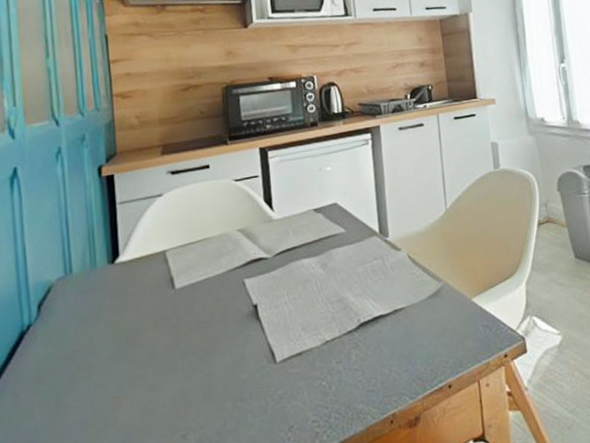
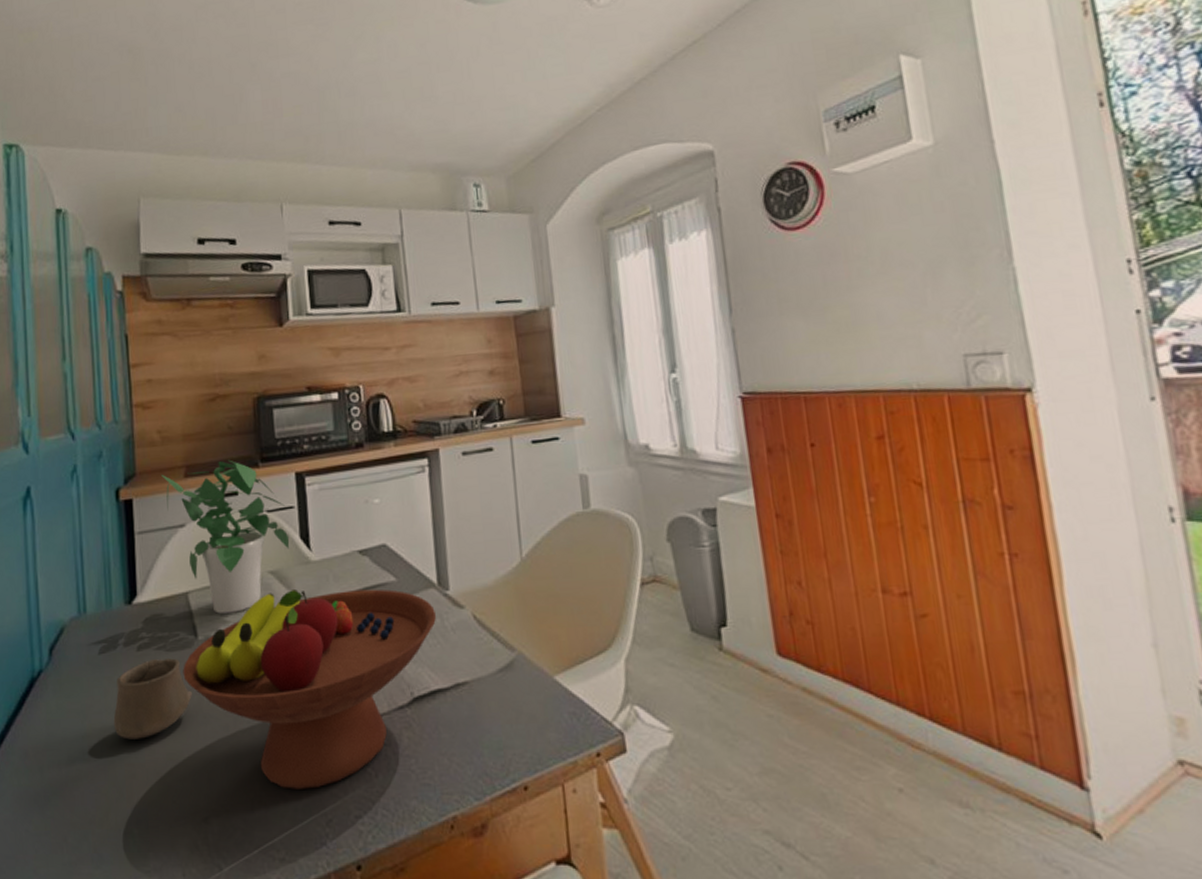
cup: none [99,306,172,377] -> present [113,658,193,740]
potted plant: none [140,139,255,267] -> present [161,459,290,614]
fruit bowl: none [162,239,378,405] -> present [183,588,436,789]

